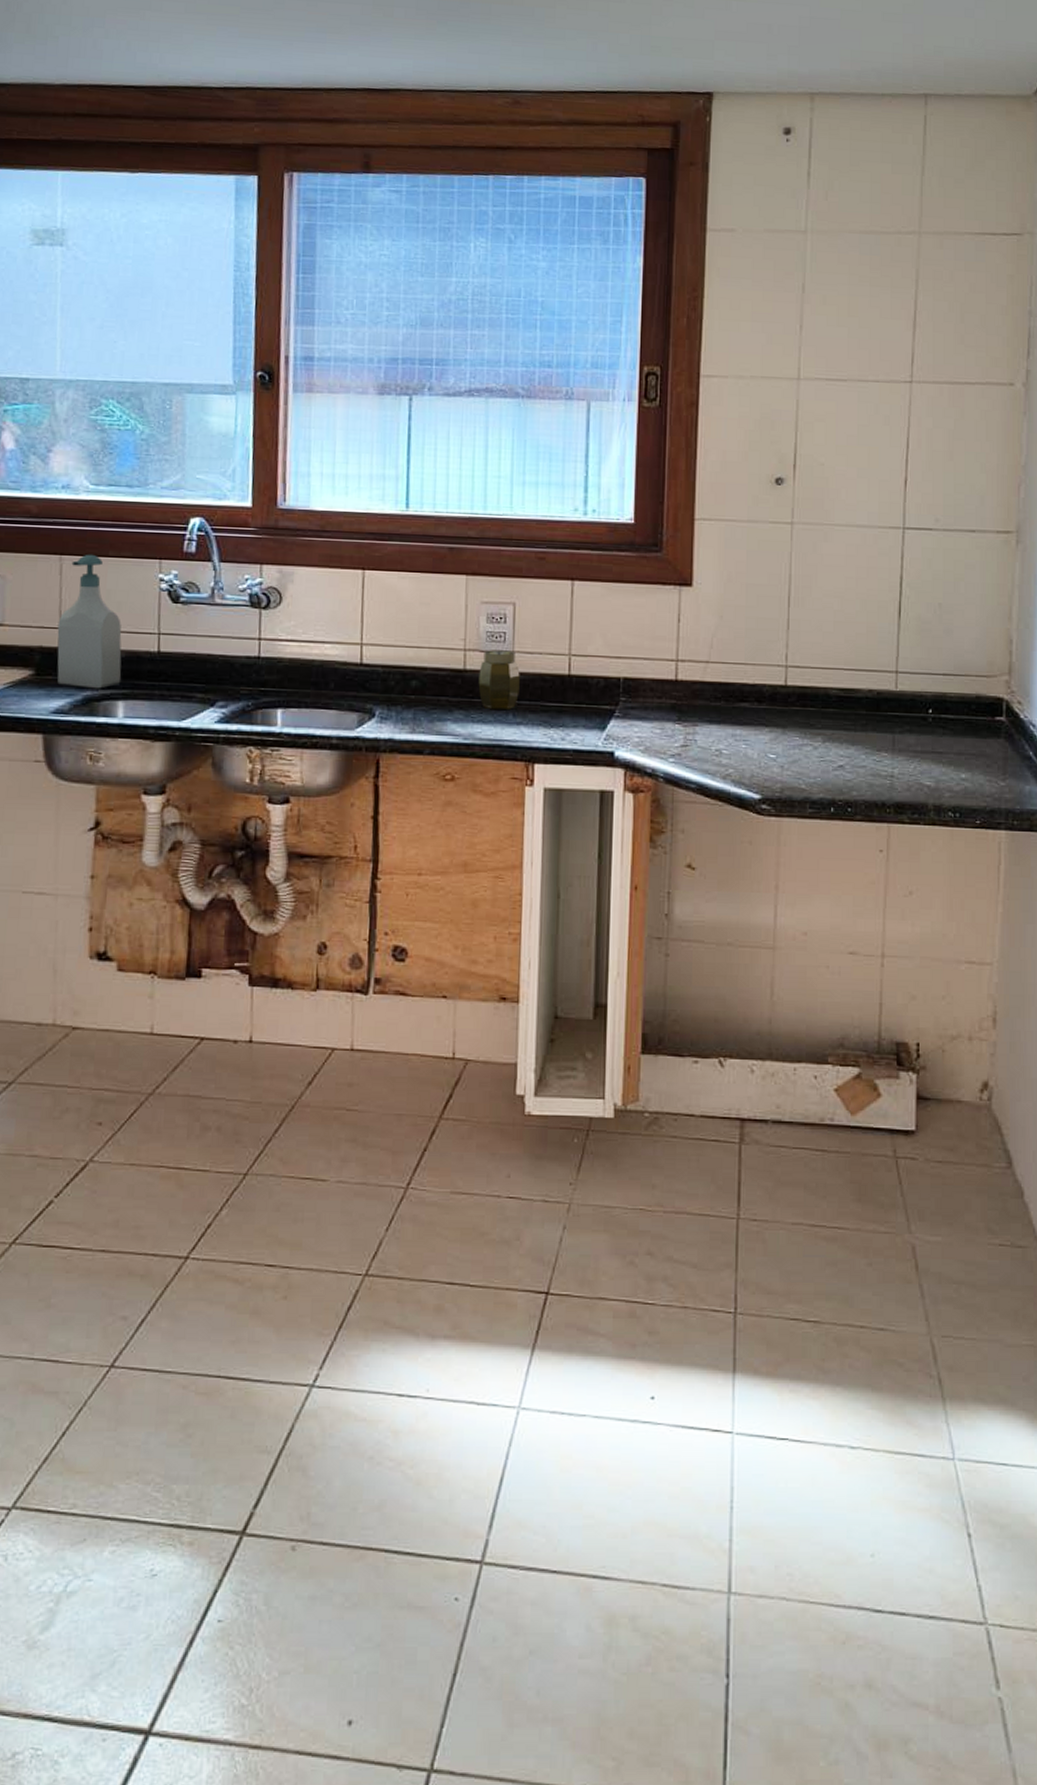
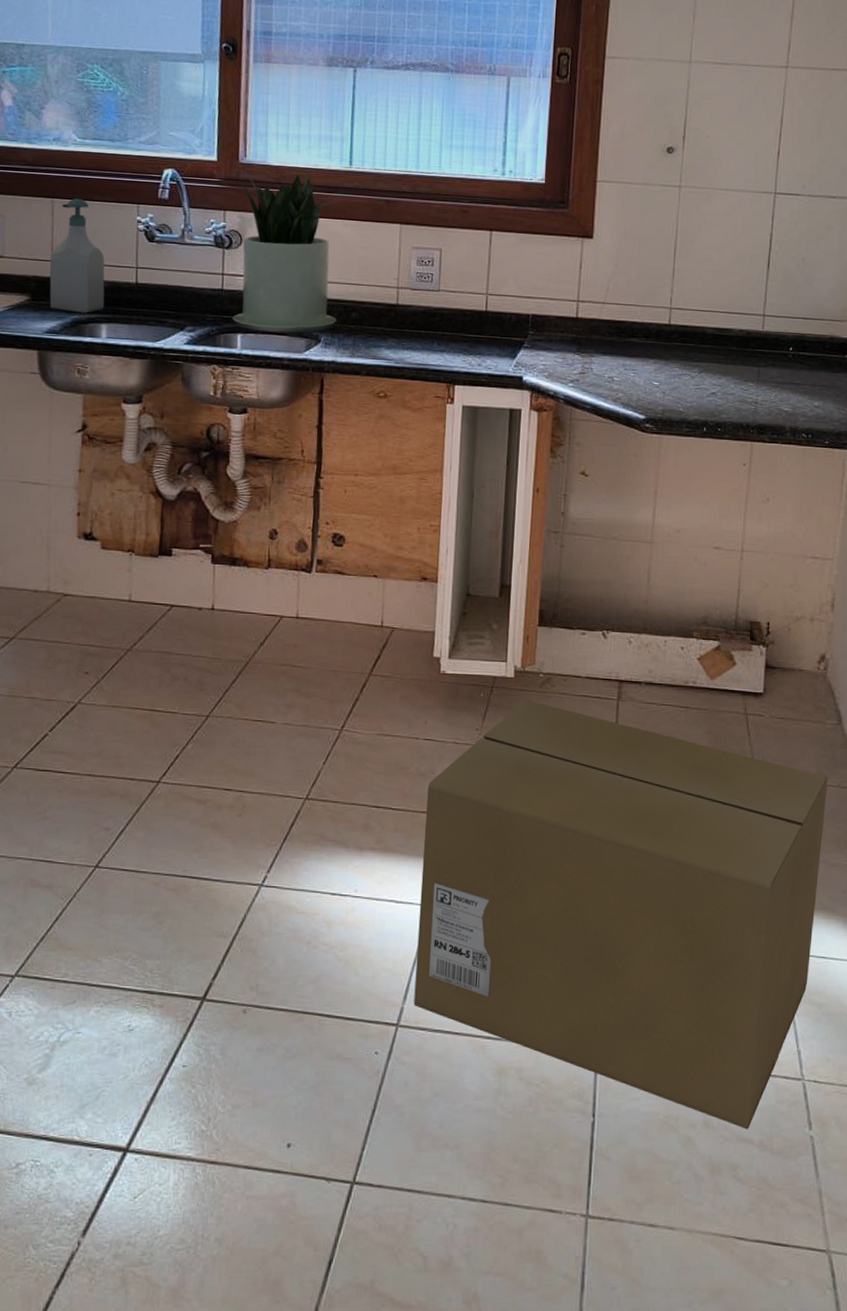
planter: none [271,519,395,707] -> present [232,173,337,334]
jar: present [478,650,520,711] -> none [408,288,444,340]
box: none [501,1144,999,1691] -> present [413,699,828,1130]

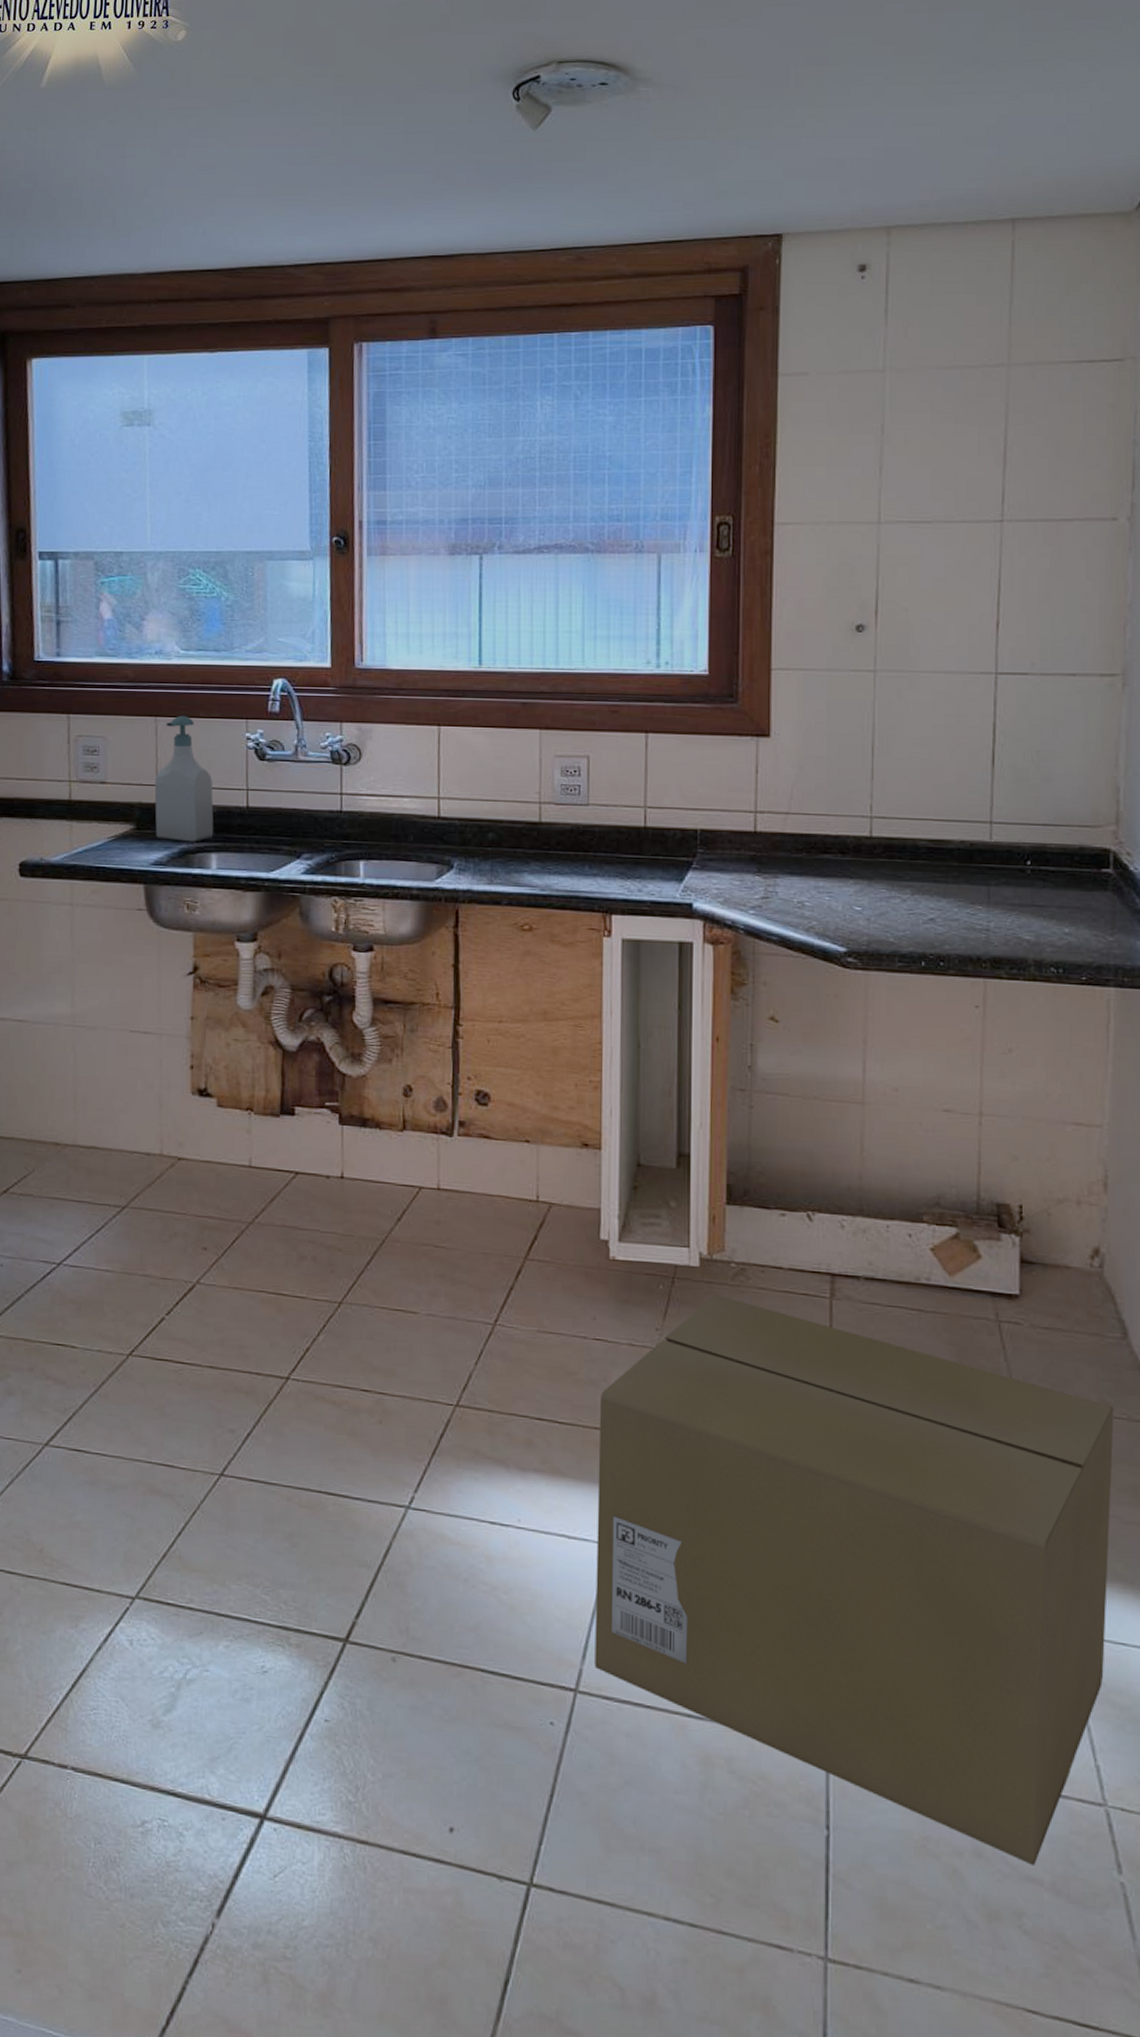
planter: present [232,173,337,334] -> none [353,677,472,859]

